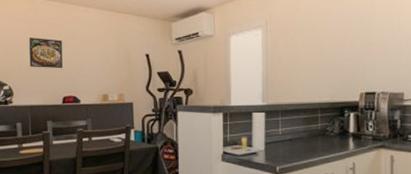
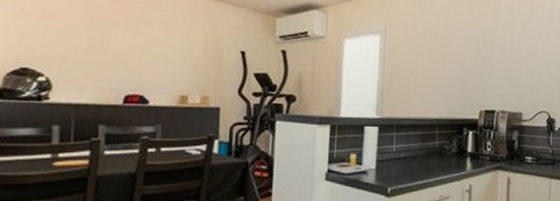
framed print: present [29,37,63,69] -> none [79,17,131,61]

